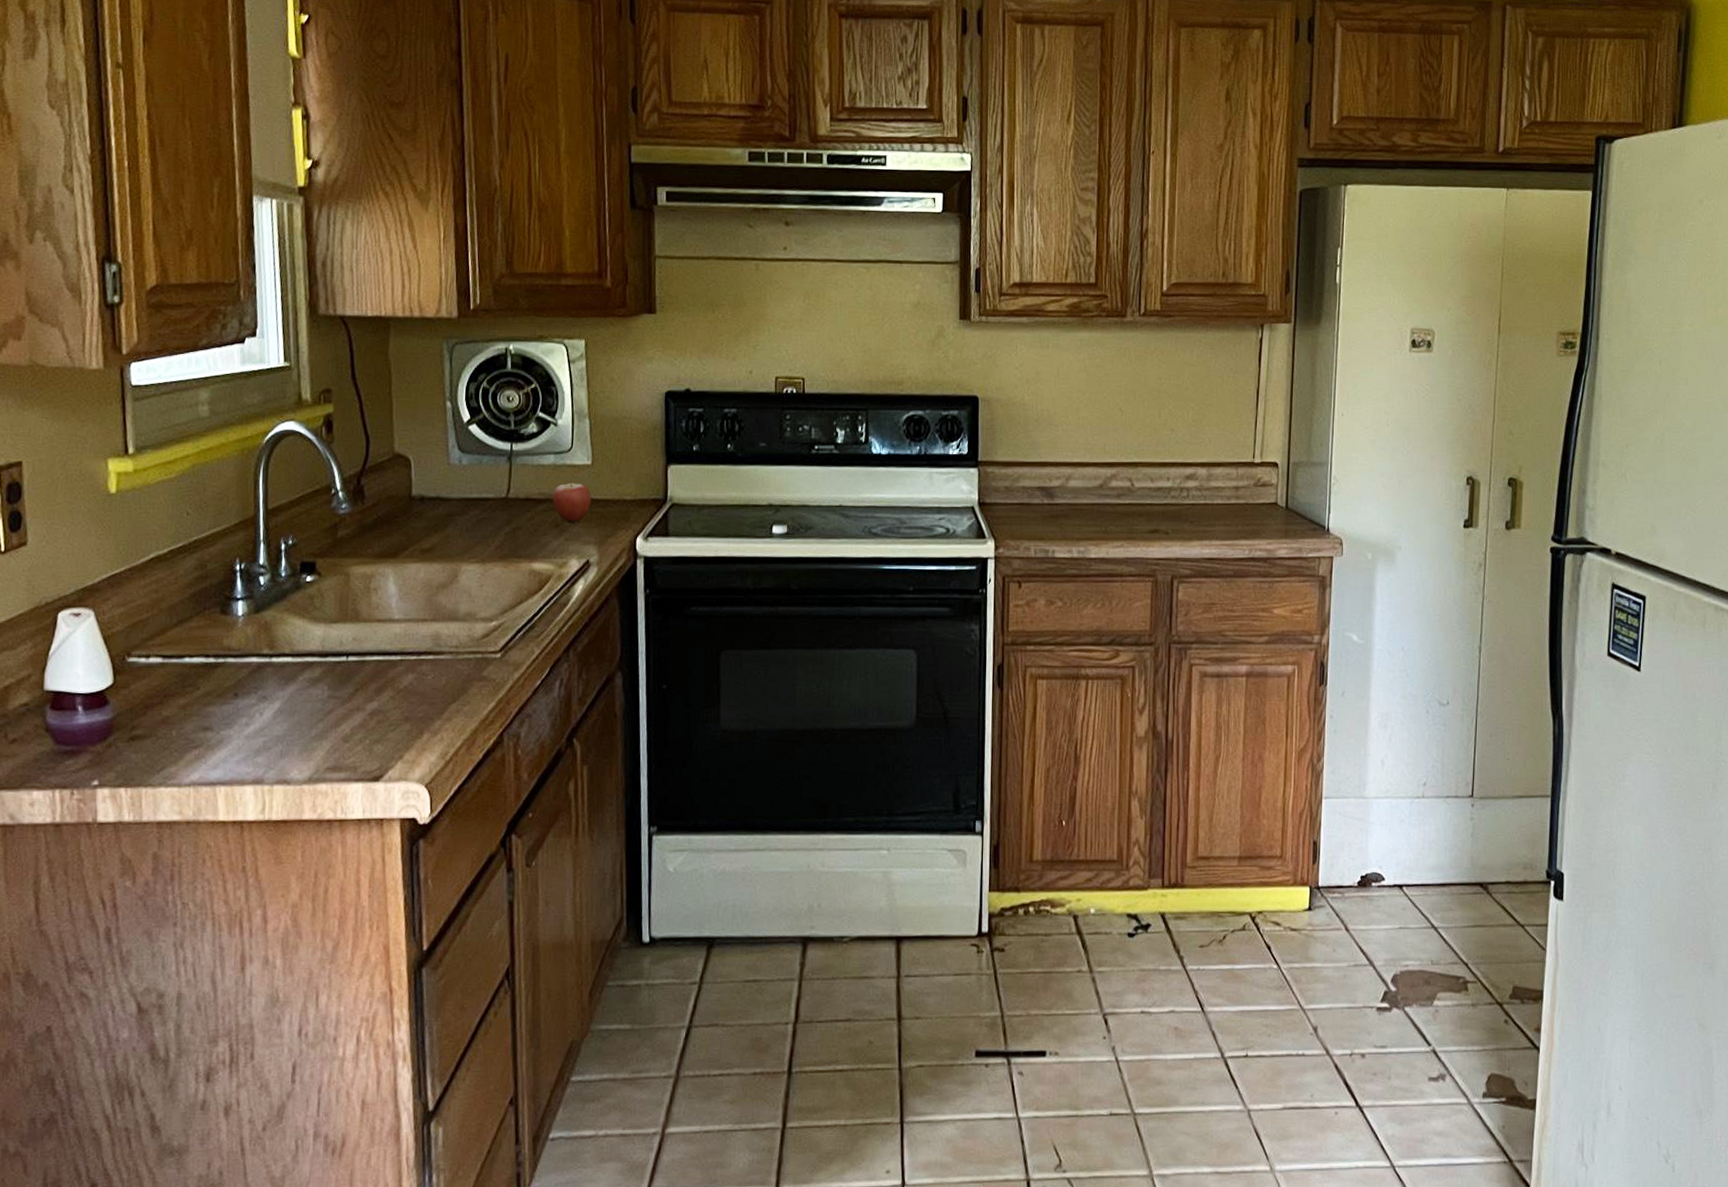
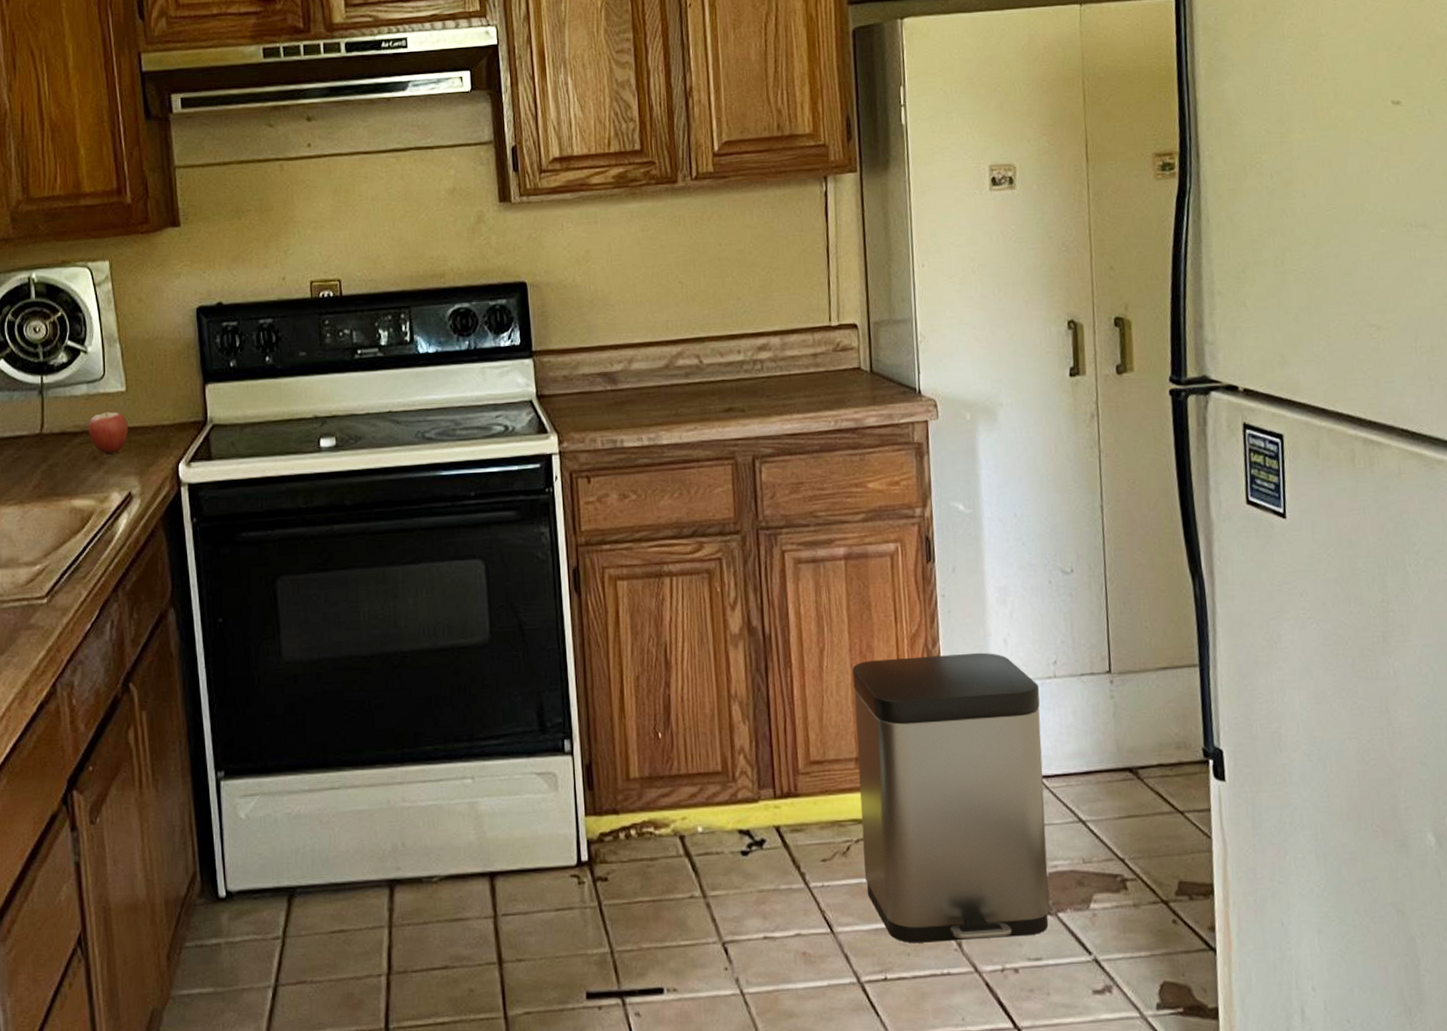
pedal bin: none [1236,769,1409,1026] -> present [852,652,1050,943]

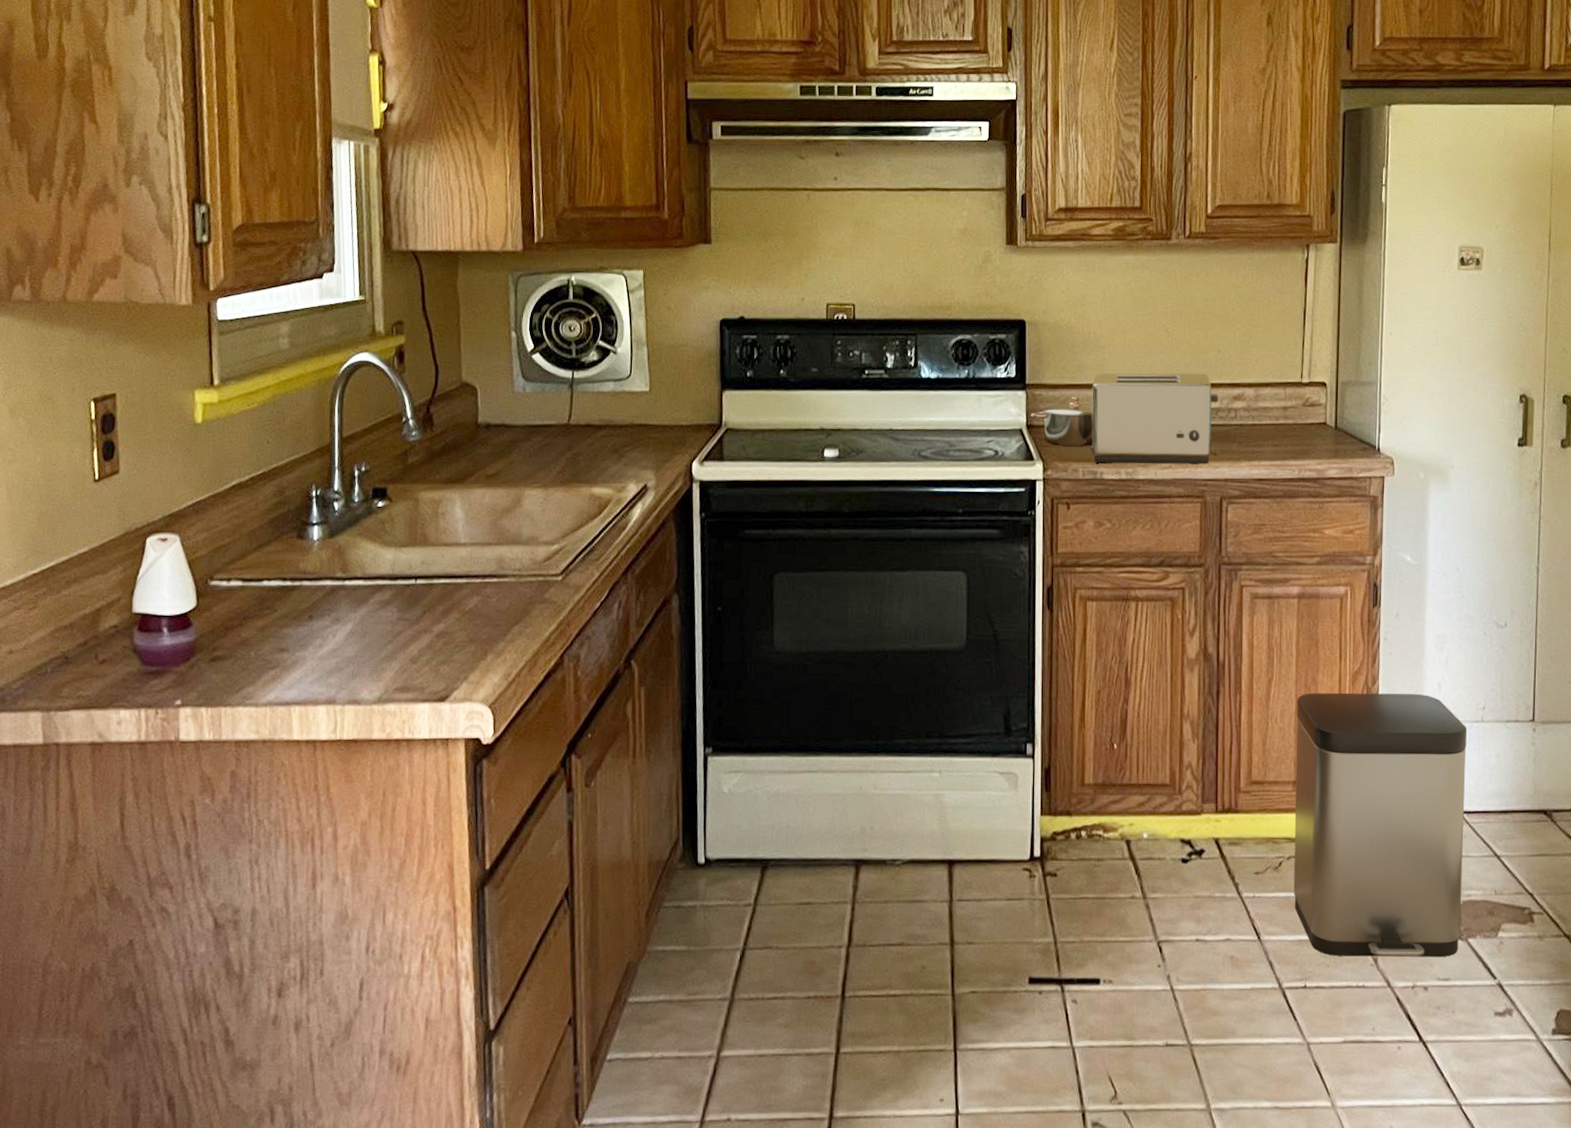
fruit: present [88,403,129,454] -> none [611,401,649,448]
cooking pot: none [540,361,611,415] -> present [1030,397,1093,446]
toaster: none [604,324,742,431] -> present [1091,373,1218,466]

